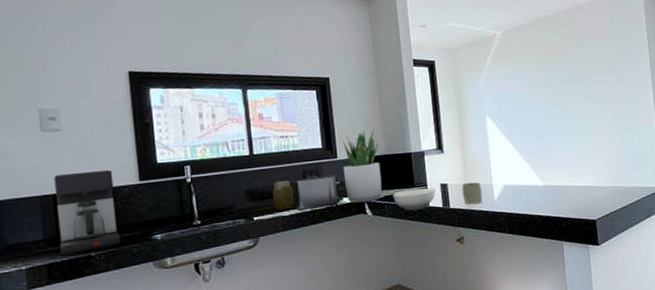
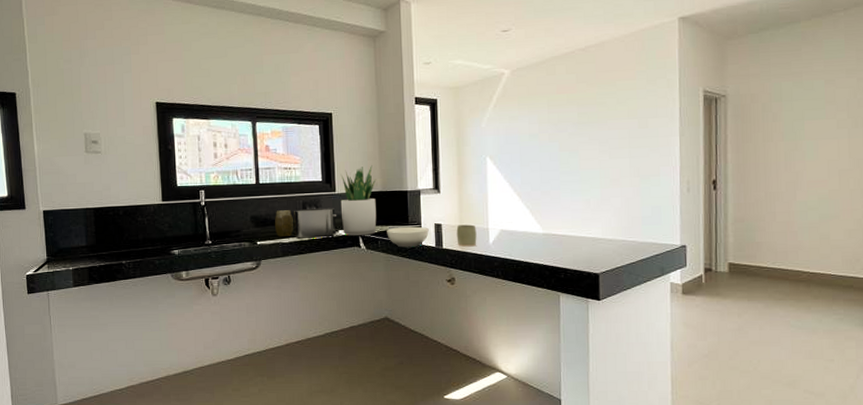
coffee maker: present [54,170,122,256] -> none [95,190,147,262]

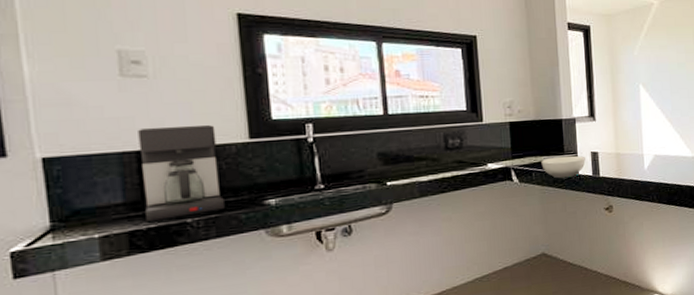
coffee maker: none [95,190,147,262] -> present [138,125,226,222]
jar: present [274,210,294,238] -> none [408,144,434,176]
toaster: present [294,207,337,240] -> none [433,139,486,177]
planter: present [340,165,377,236] -> none [488,92,530,169]
mug: present [456,224,477,247] -> none [612,151,633,174]

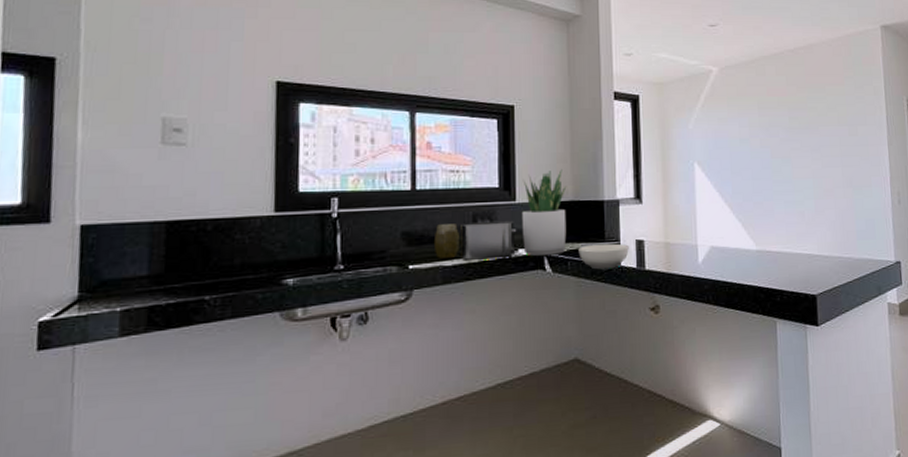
coffee maker: present [138,125,226,222] -> none [166,196,245,298]
jar: none [408,144,434,176] -> present [433,224,461,260]
toaster: none [433,139,486,177] -> present [461,220,517,262]
planter: none [488,92,530,169] -> present [521,169,567,256]

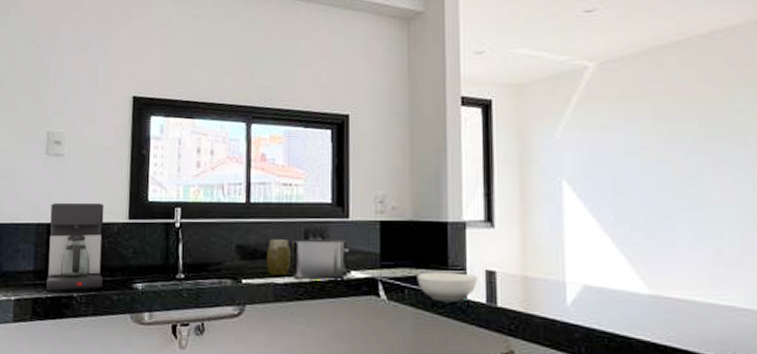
coffee maker: none [166,196,245,298] -> present [46,202,105,292]
planter: present [521,169,567,256] -> none [355,185,405,280]

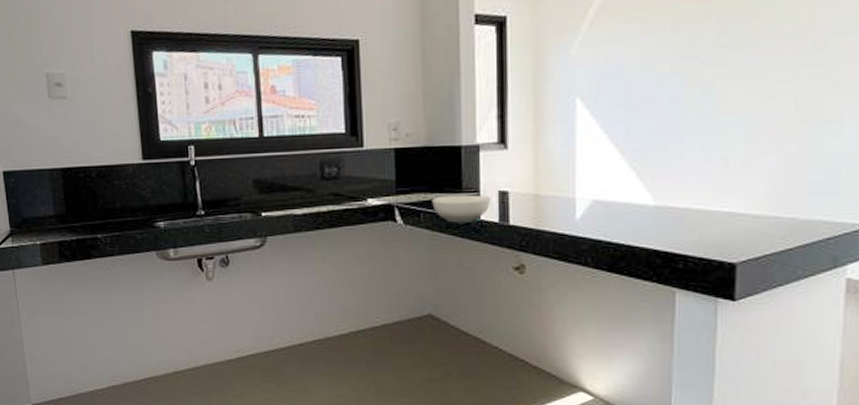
coffee maker: present [46,202,105,292] -> none [62,145,126,235]
jar: present [265,239,292,276] -> none [283,172,309,208]
toaster: present [292,238,350,282] -> none [308,168,366,210]

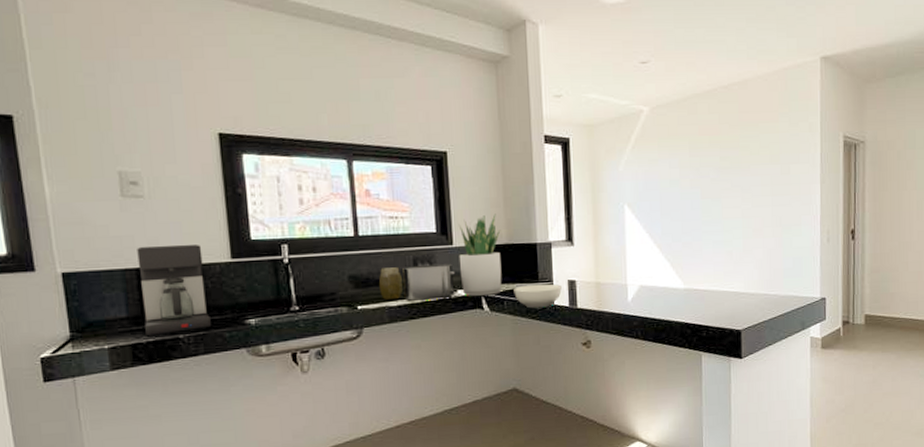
coffee maker: none [62,145,126,235] -> present [137,245,212,337]
jar: none [283,172,309,208] -> present [378,267,404,301]
toaster: none [308,168,366,210] -> present [403,263,456,302]
planter: none [370,111,419,206] -> present [458,213,502,296]

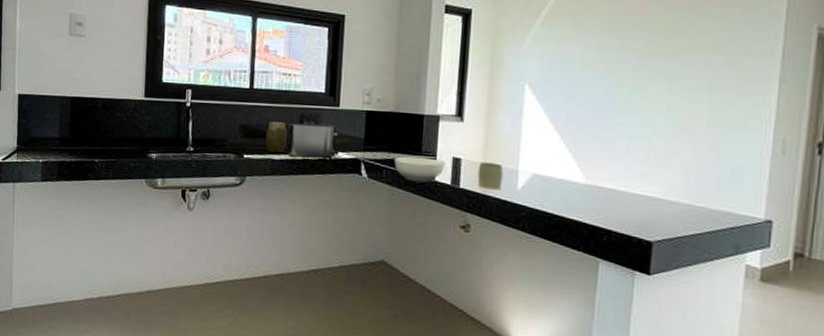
coffee maker: present [137,245,212,337] -> none [70,78,123,157]
planter: present [458,213,502,296] -> none [343,80,389,162]
mug: none [592,280,615,306] -> present [477,162,503,190]

